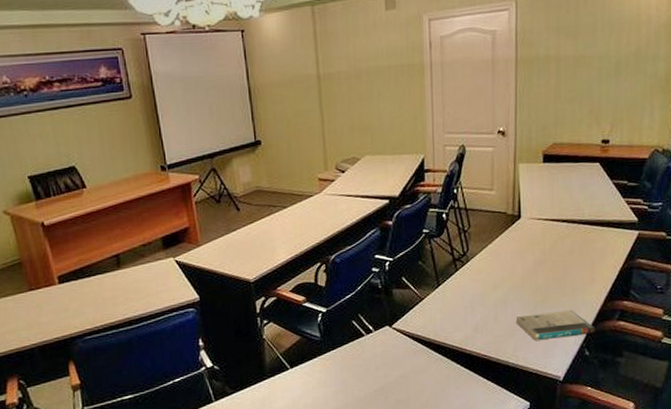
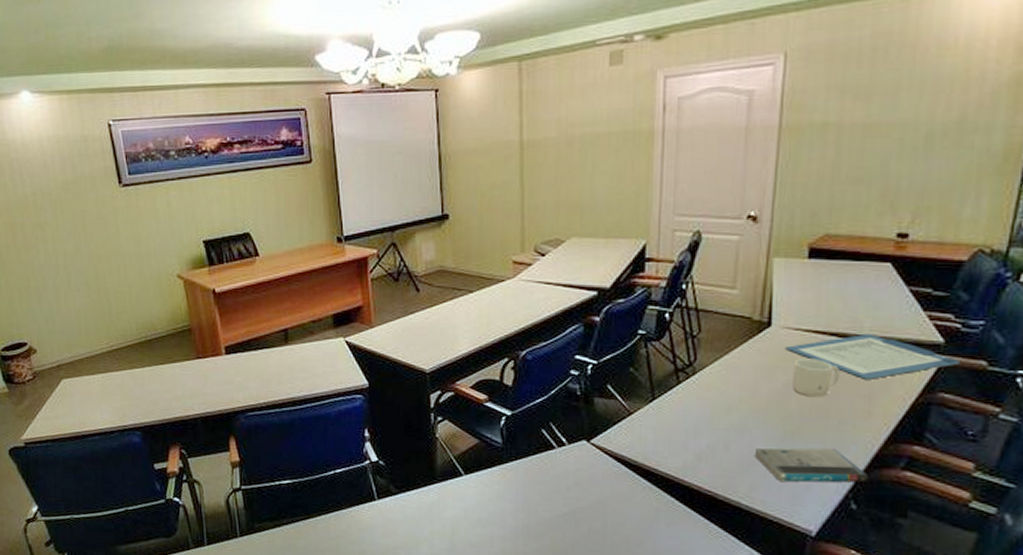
clipboard: none [531,218,649,254] -> present [785,333,960,379]
mug: none [538,241,571,272] -> present [792,358,840,398]

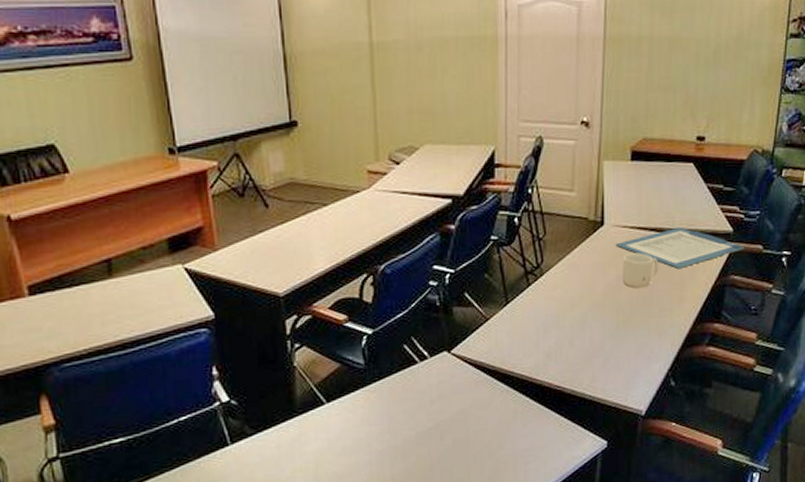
book: present [754,447,868,483] -> none [594,333,683,368]

